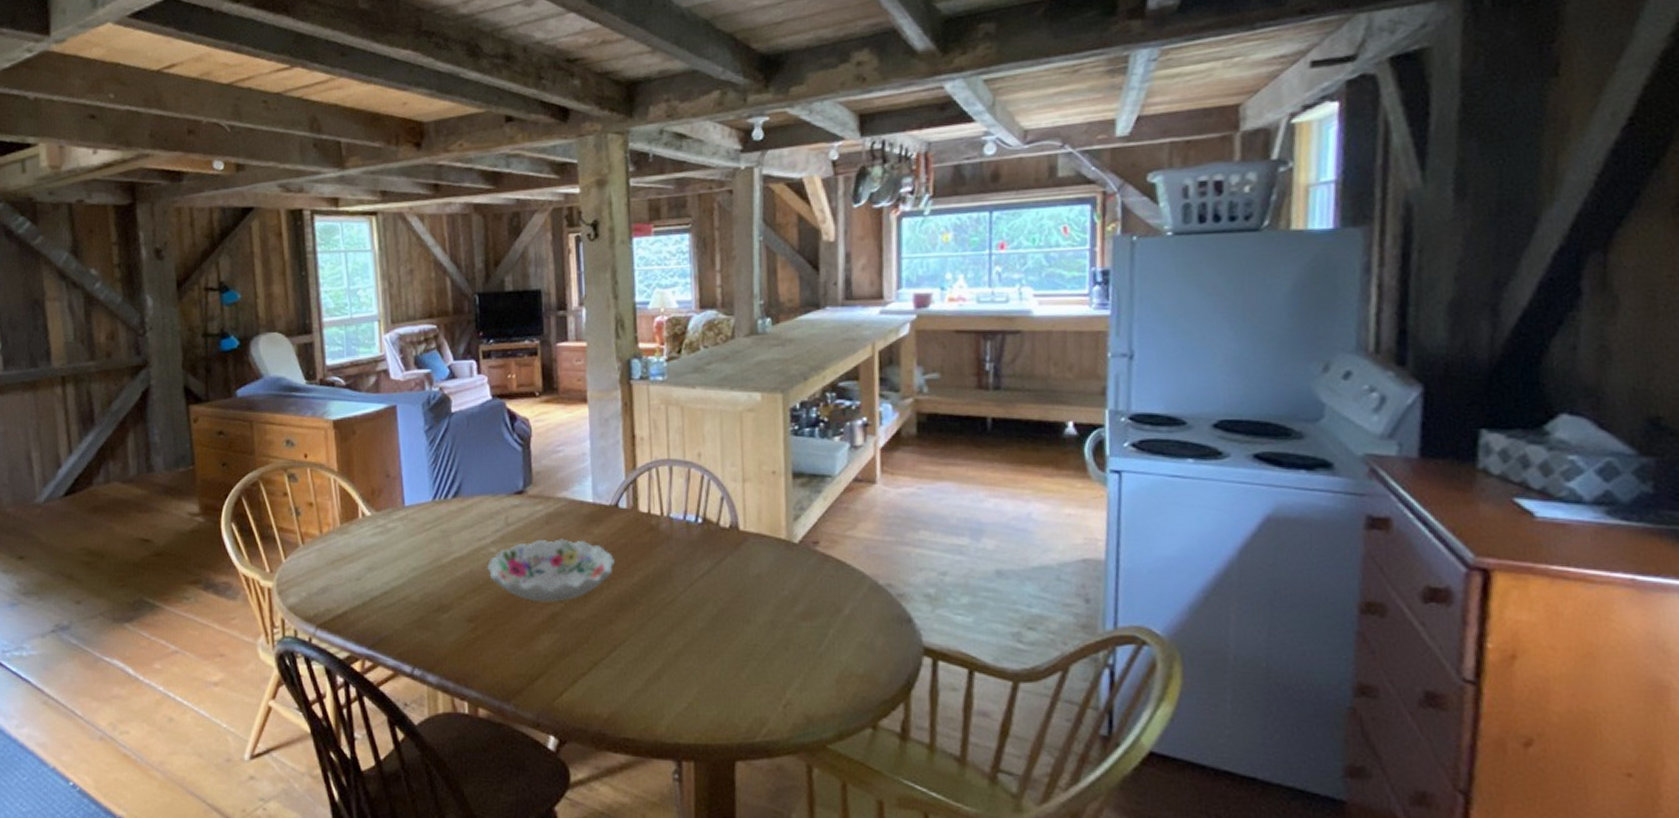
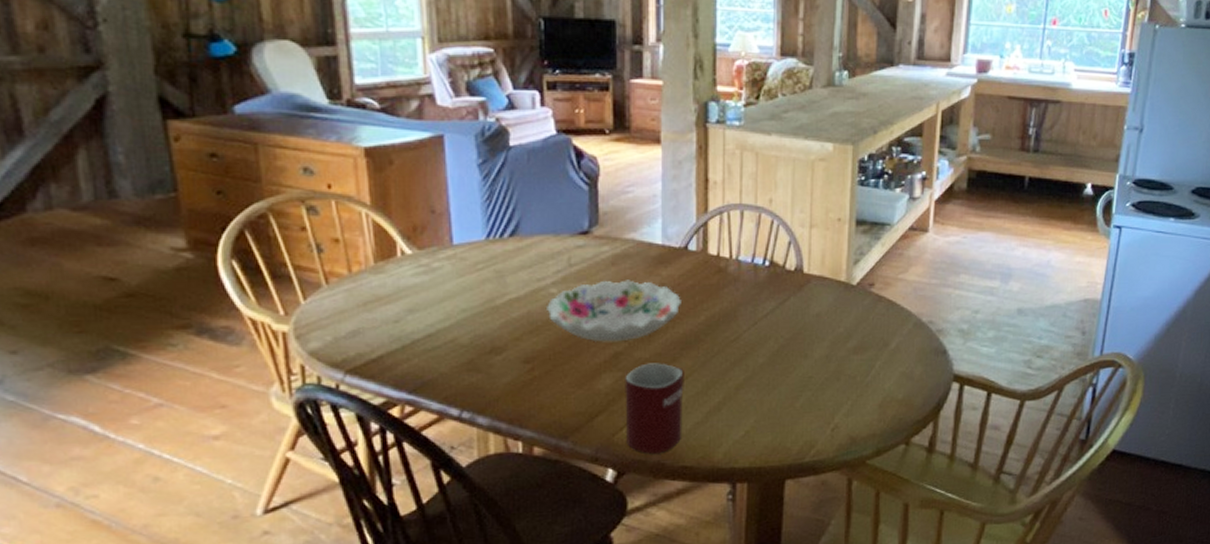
mug: none [562,625,623,722] -> present [625,363,684,454]

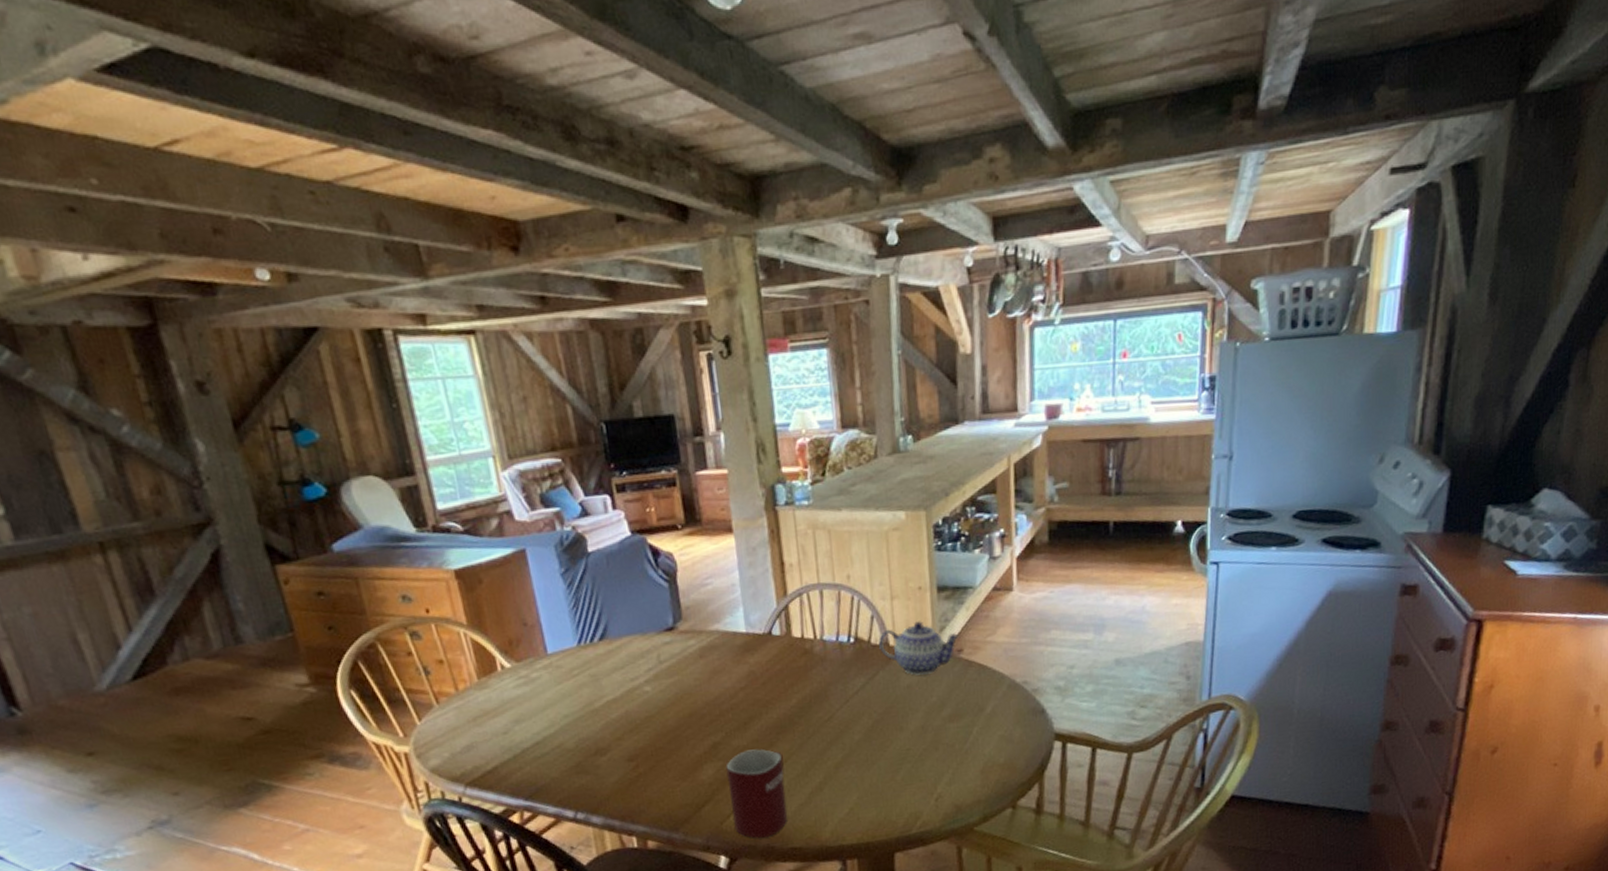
decorative bowl: present [547,280,681,342] -> none [643,670,772,735]
teapot: none [793,252,872,305] -> present [879,621,959,675]

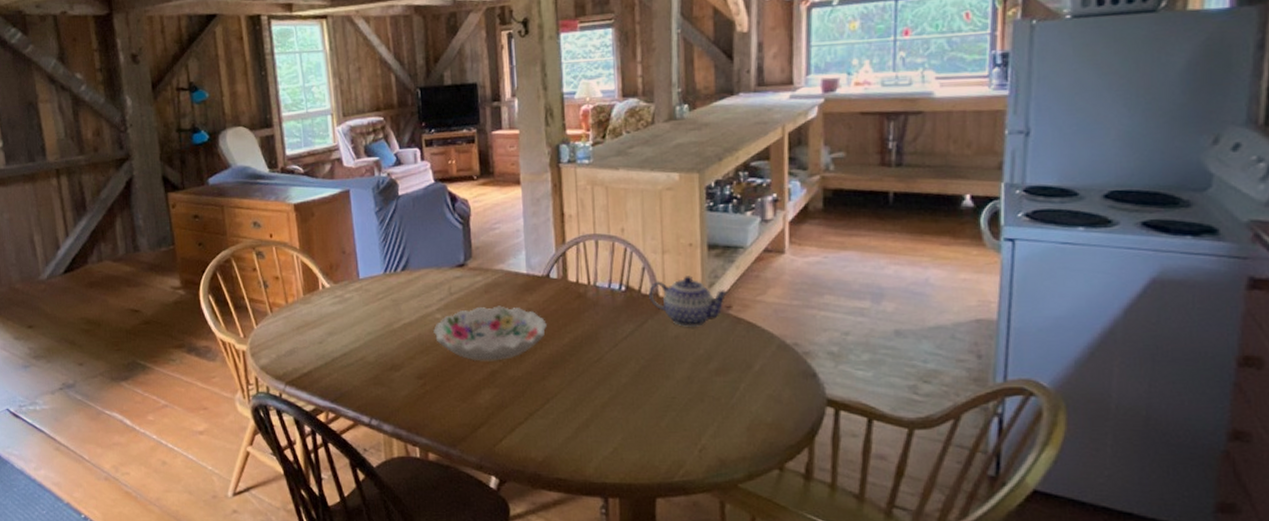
decorative bowl: none [643,670,772,735] -> present [433,305,547,361]
mug: present [726,749,788,838] -> none [501,381,555,464]

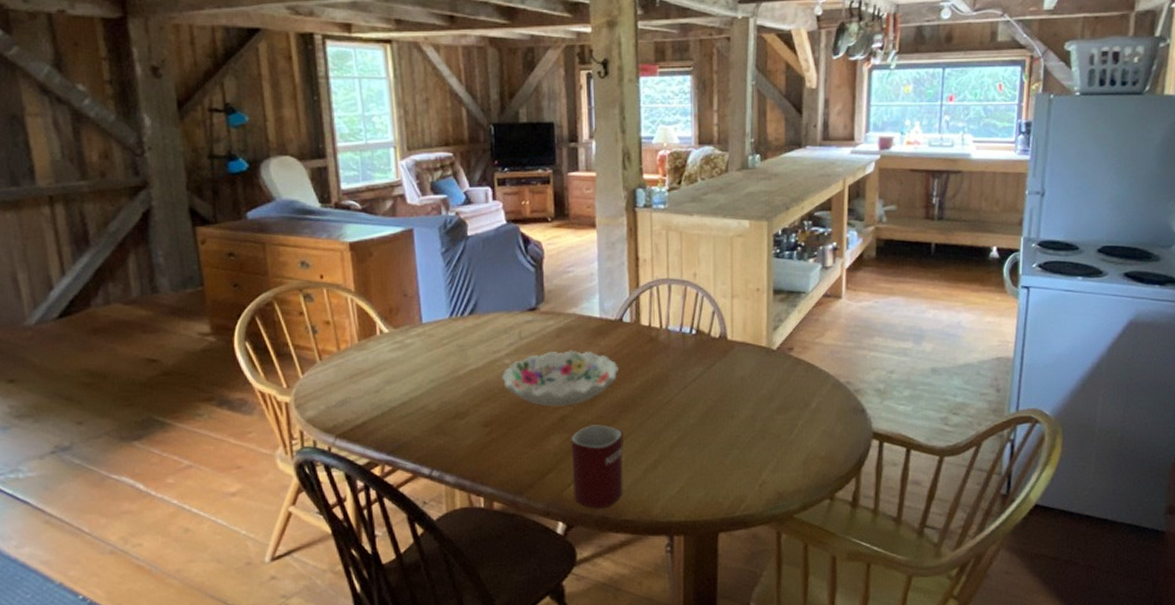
mug: none [501,381,555,464] -> present [571,425,624,508]
teapot: present [649,276,728,327] -> none [718,319,791,368]

